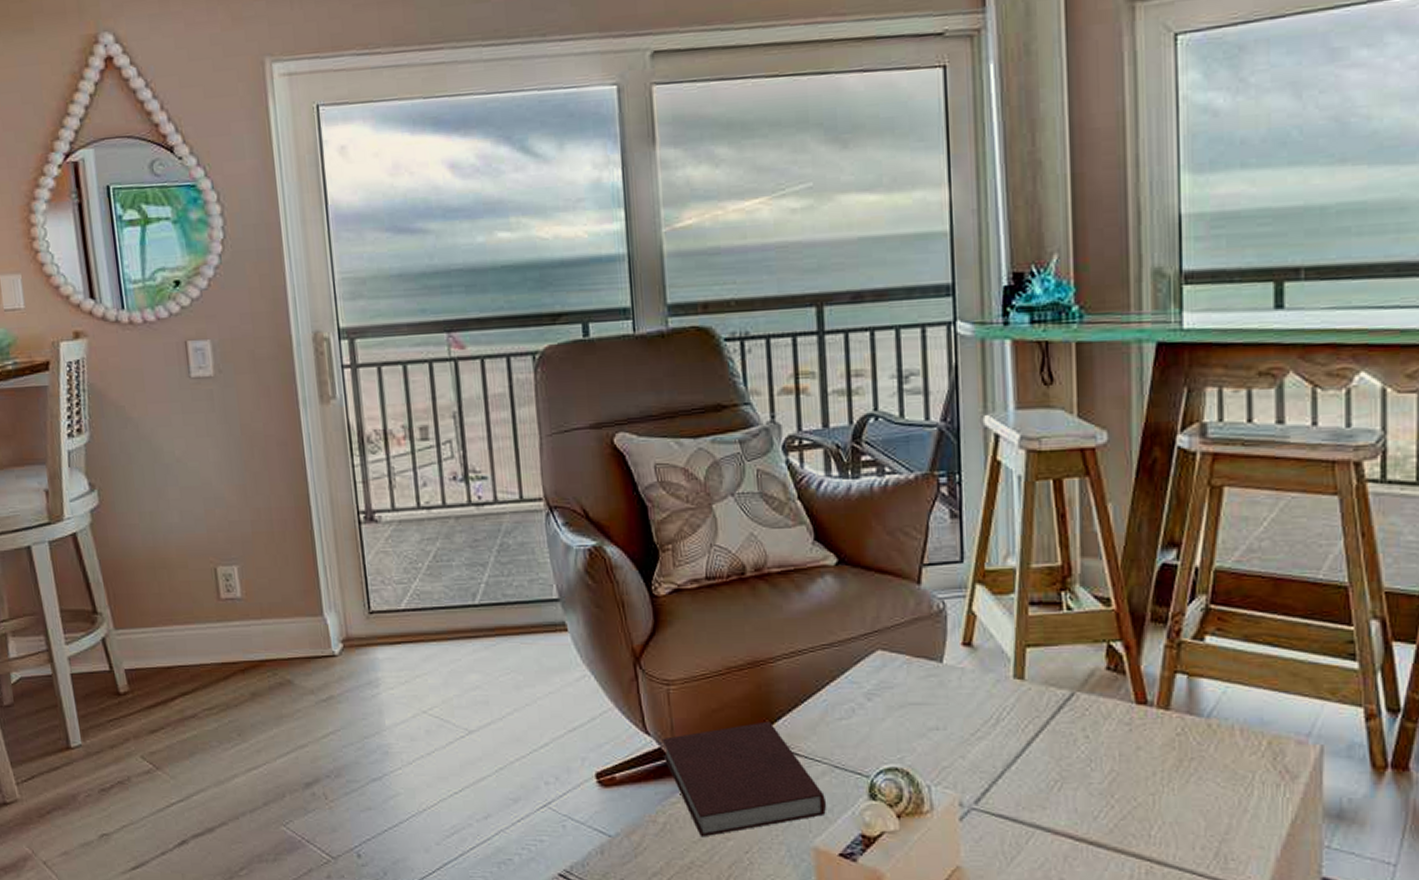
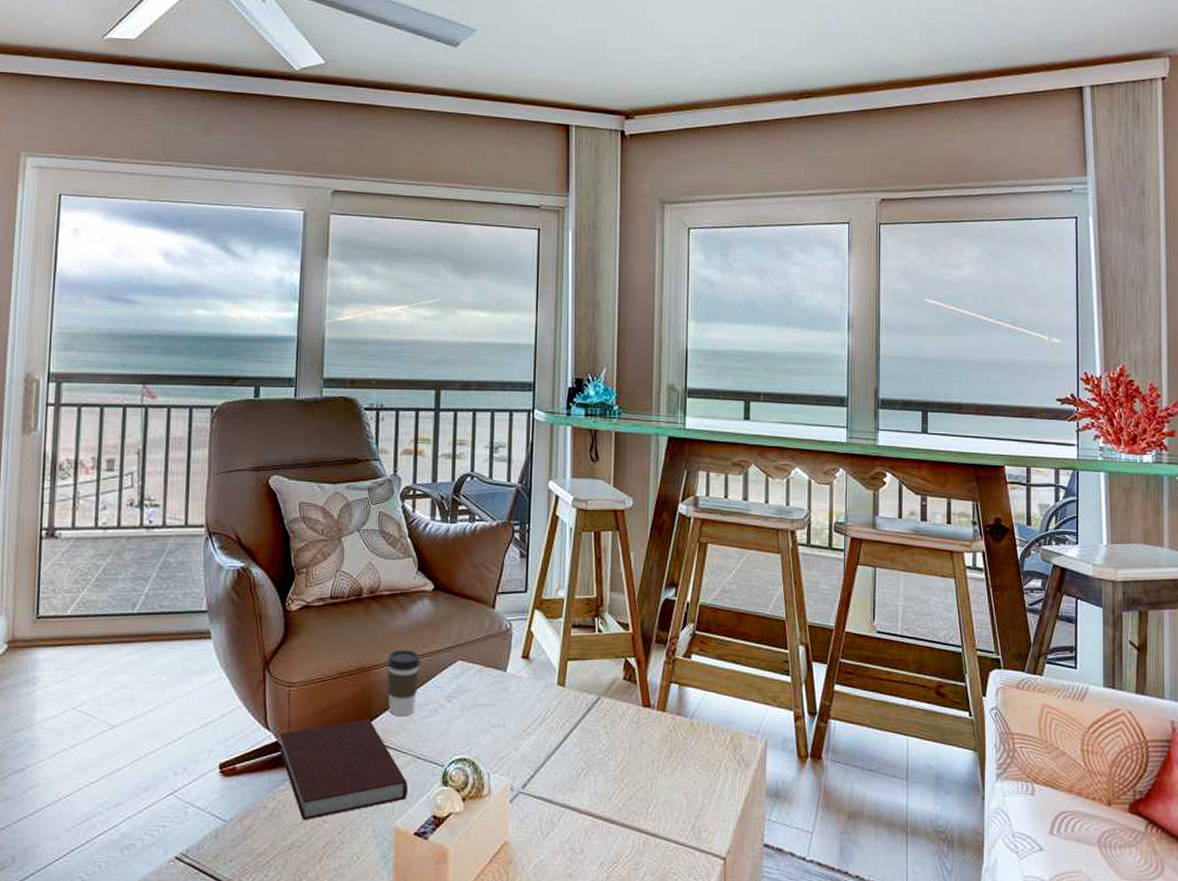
coffee cup: none [784,638,829,718] -> present [386,649,421,716]

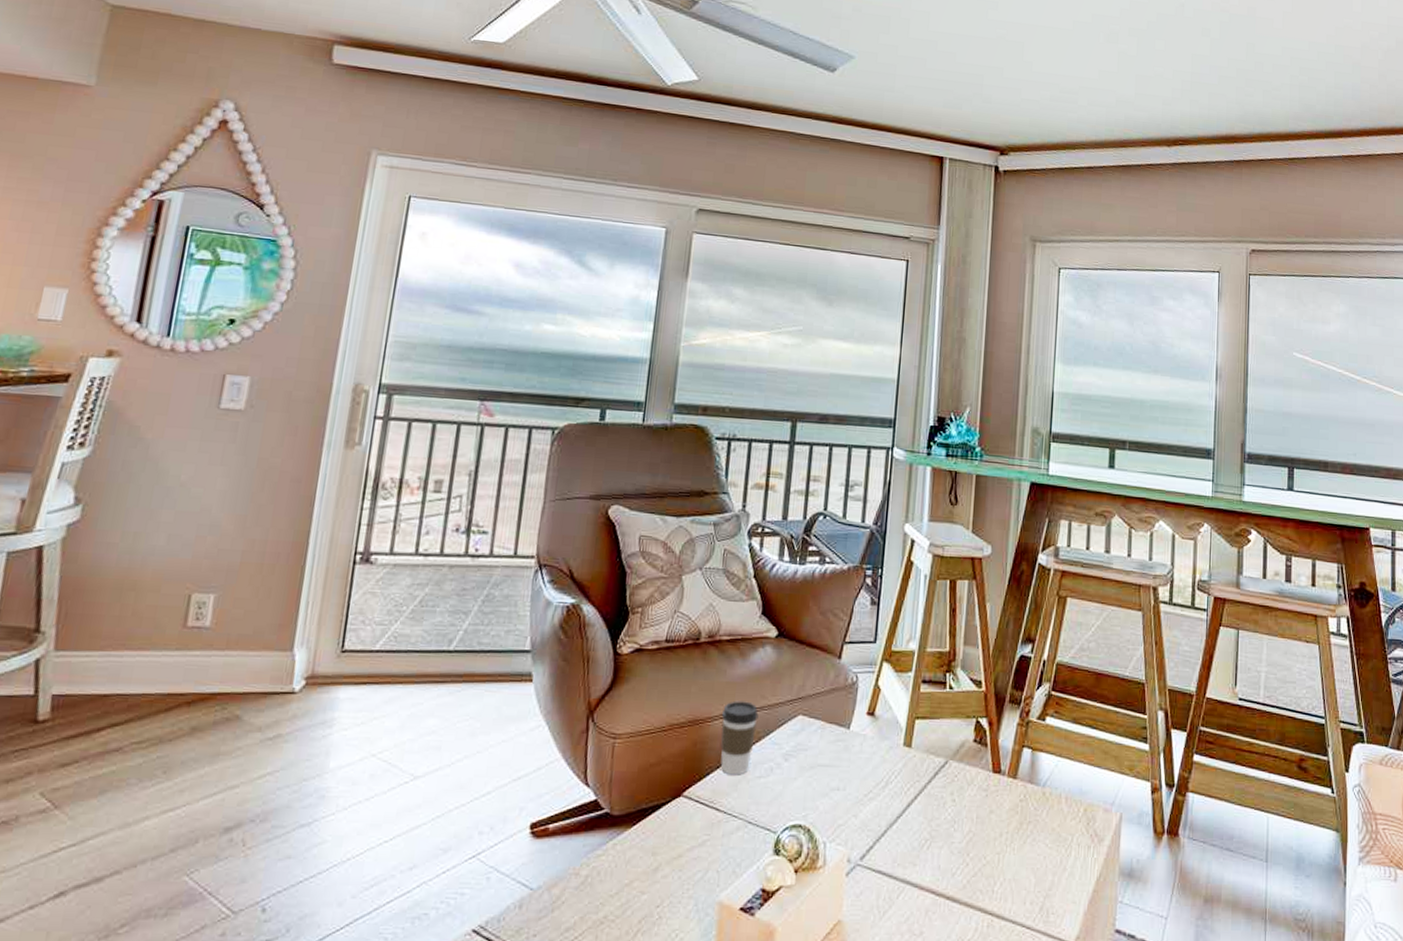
notebook: present [278,719,407,821] -> none [597,777,736,891]

